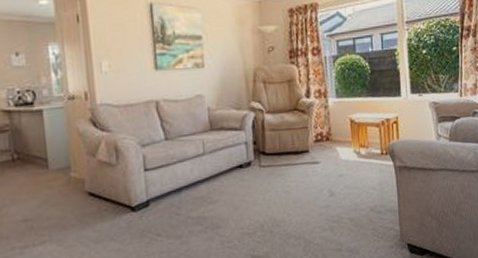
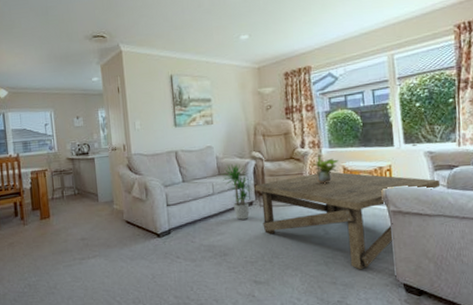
potted plant: none [214,115,252,184] -> present [221,163,253,220]
coffee table: none [253,125,444,233] -> present [254,172,441,270]
potted plant: none [317,108,346,139] -> present [311,157,339,184]

